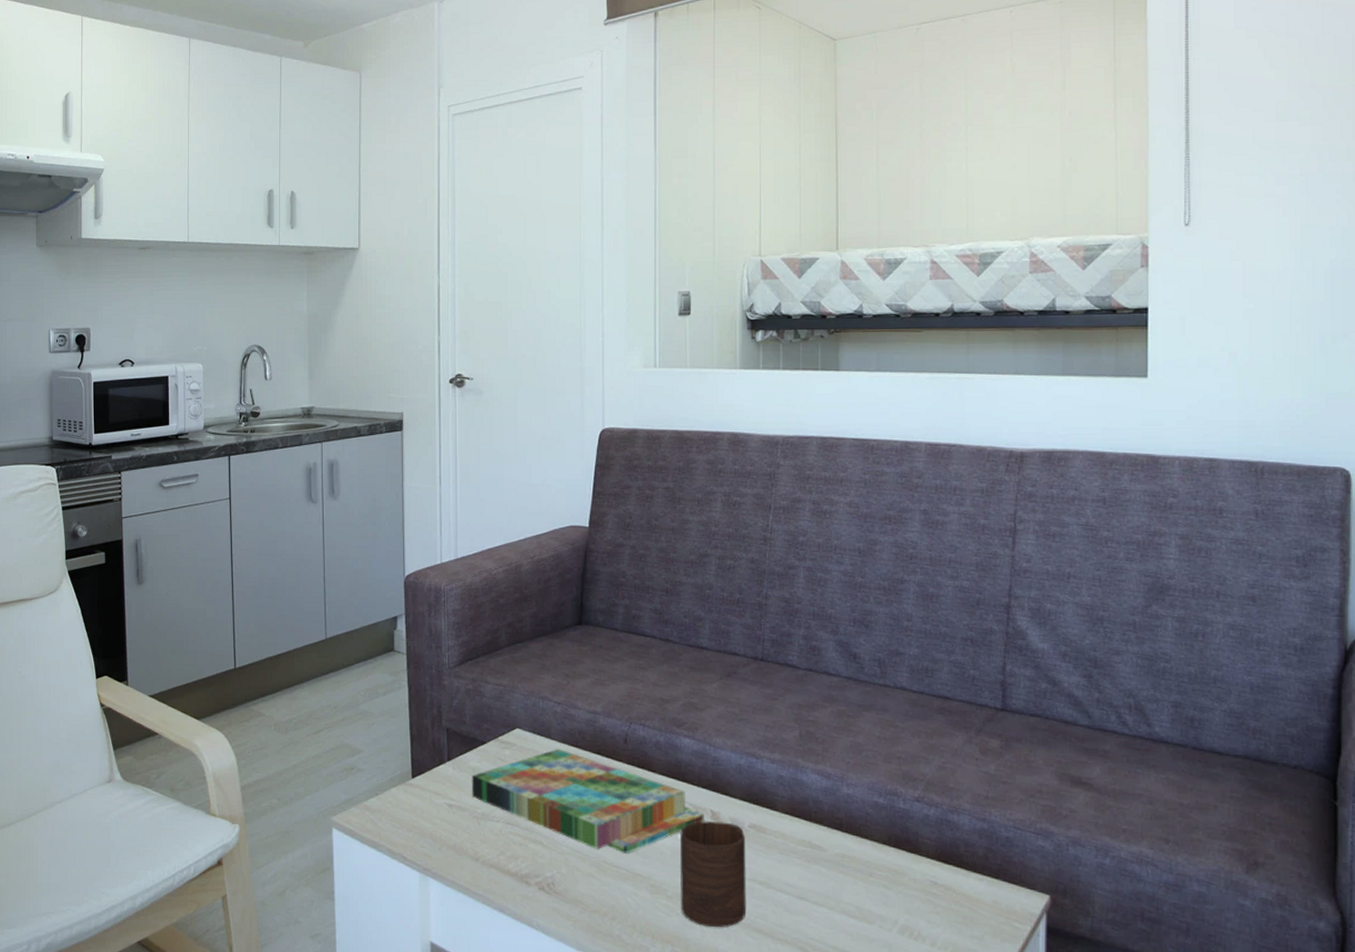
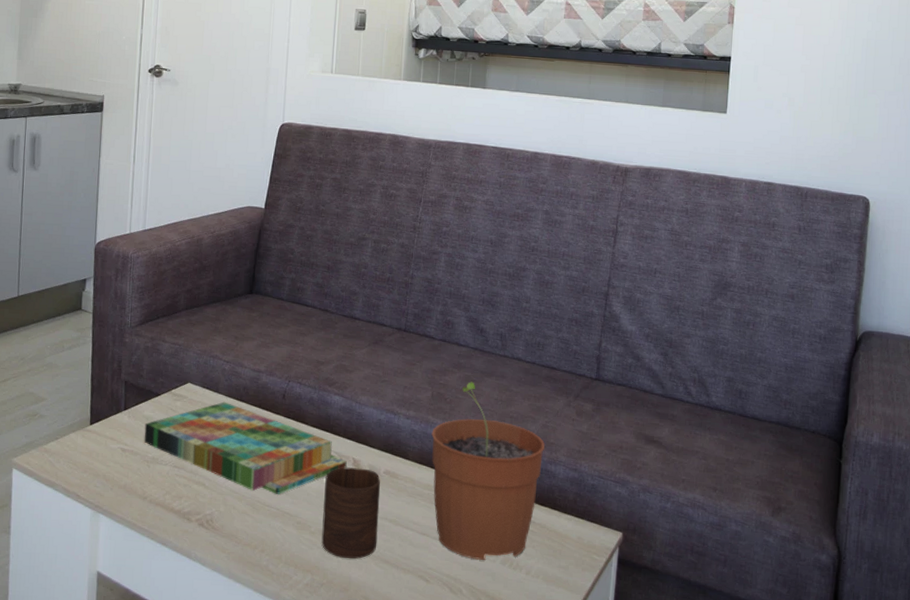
plant pot: none [802,717,943,930] -> present [431,381,545,561]

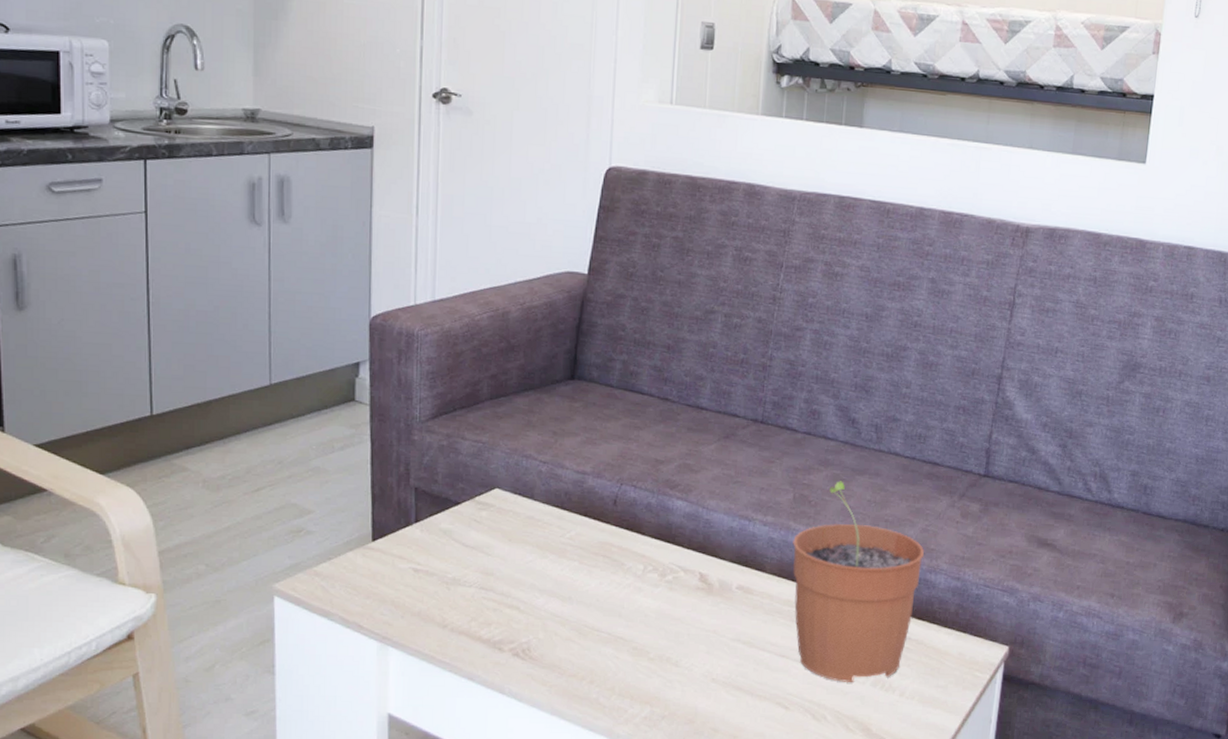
board game: present [144,401,347,494] -> none [441,510,692,617]
cup: present [321,467,381,559] -> none [662,583,733,687]

